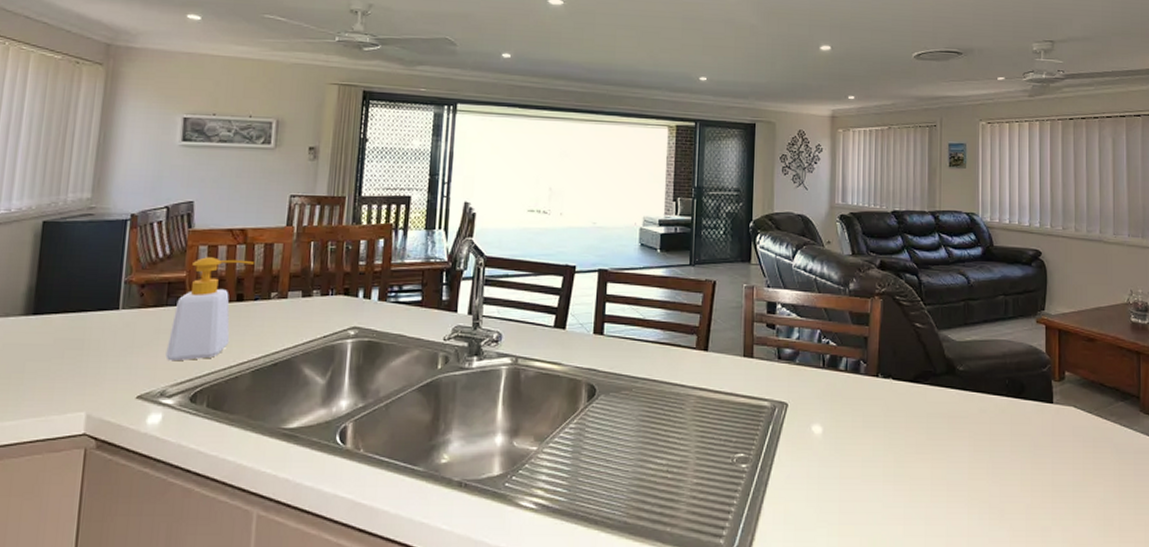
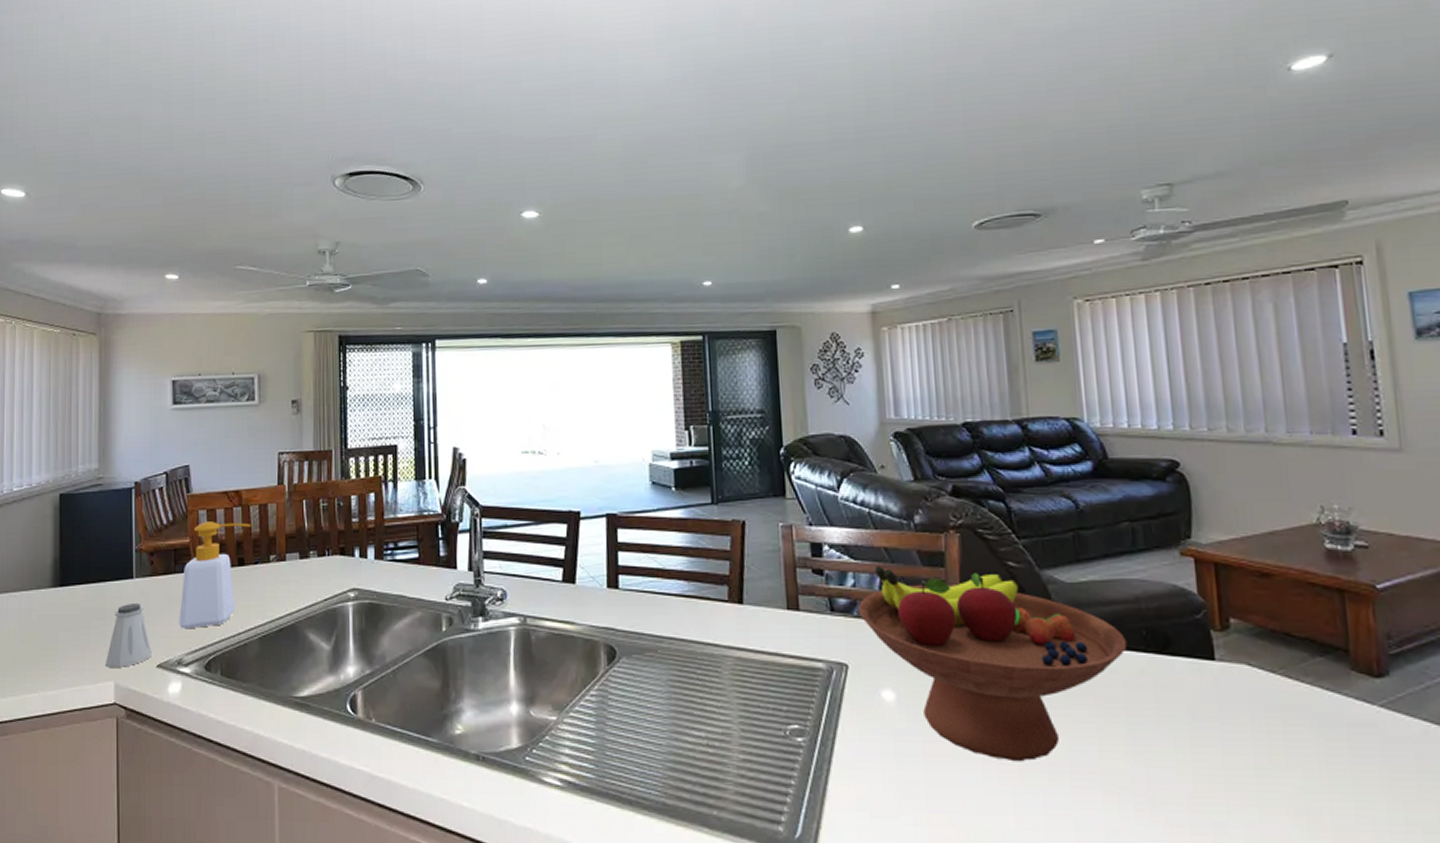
saltshaker: none [77,335,132,398] -> present [105,604,152,667]
fruit bowl: none [800,322,995,483] -> present [859,565,1128,762]

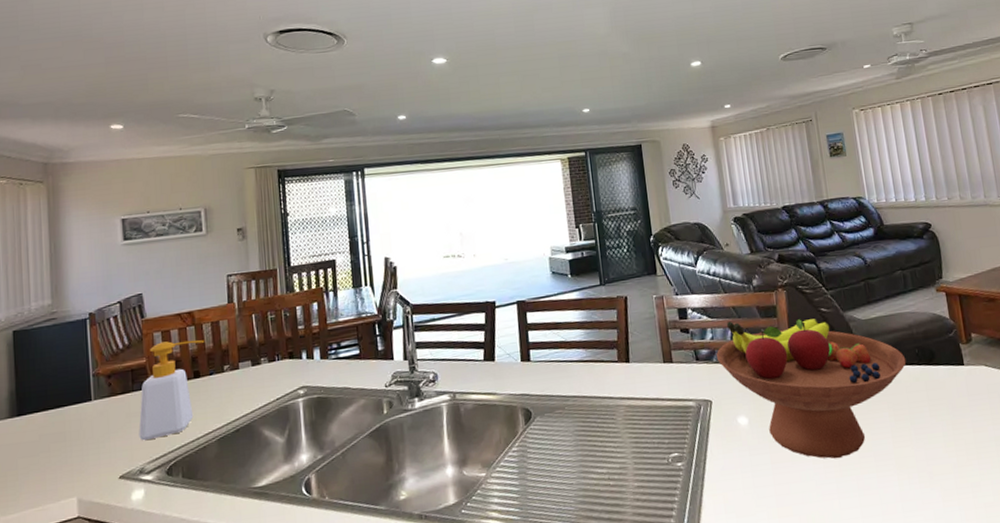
saltshaker: present [105,604,152,667] -> none [67,423,113,485]

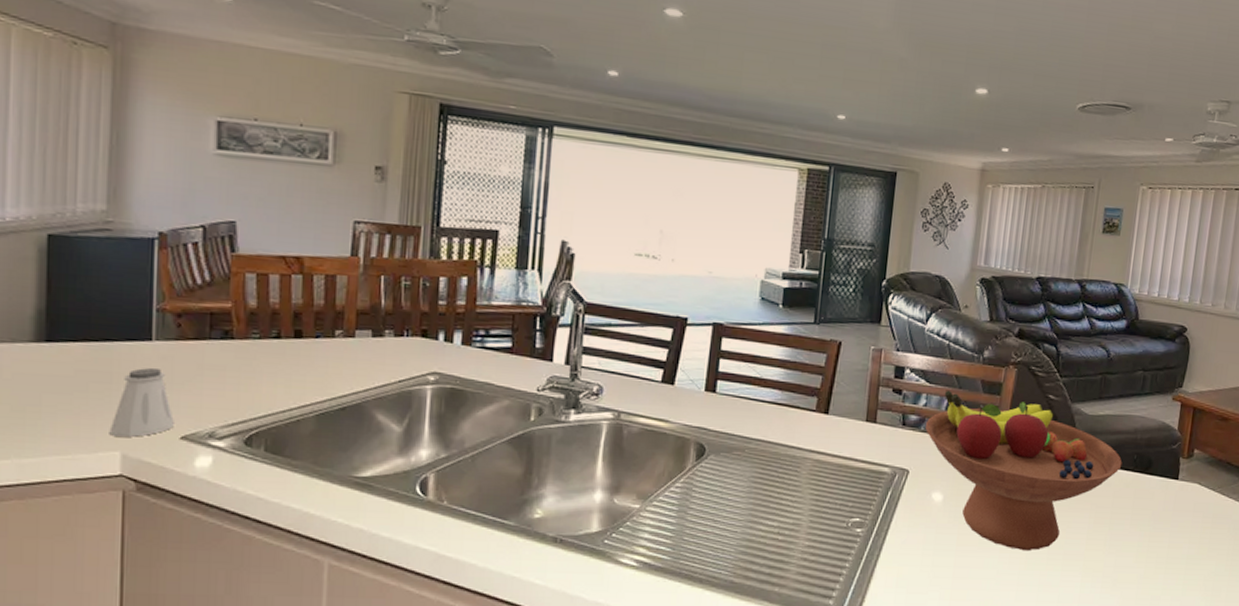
saltshaker: none [67,423,113,485] -> present [109,368,174,437]
soap bottle: present [139,340,205,441] -> none [212,286,314,401]

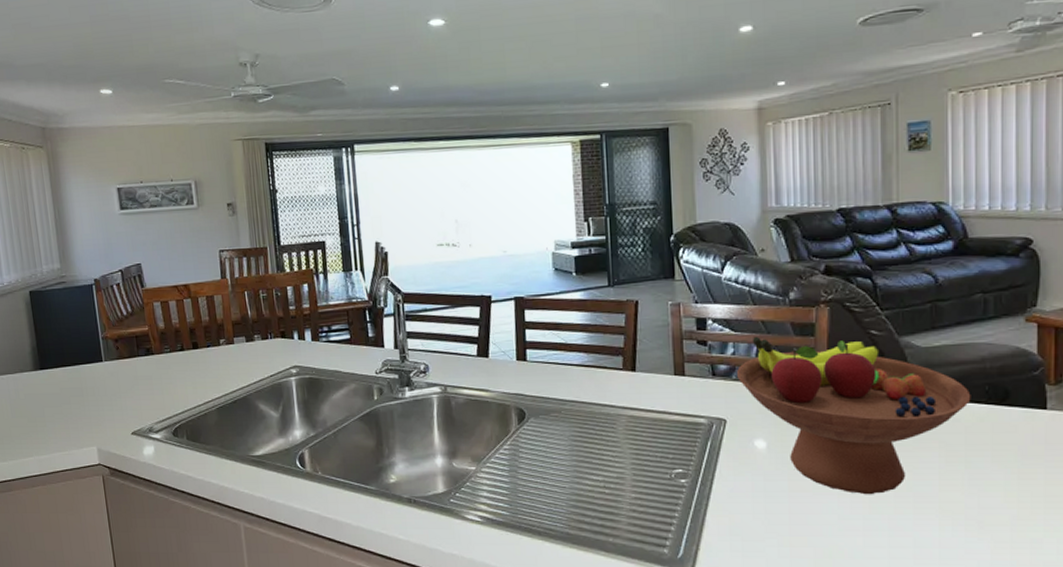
saltshaker: present [109,368,174,437] -> none [87,383,126,435]

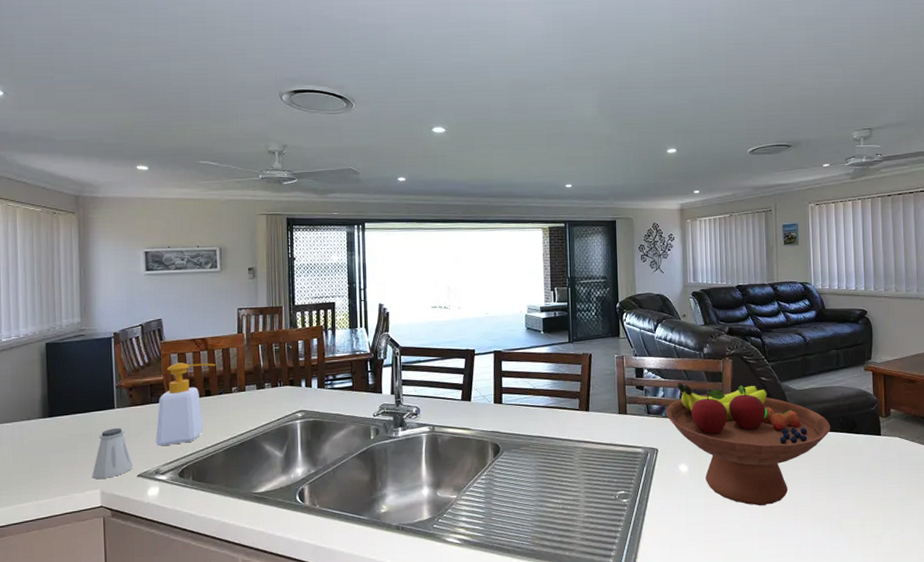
saltshaker: none [87,383,126,435] -> present [92,428,133,479]
soap bottle: none [145,312,201,403] -> present [155,362,216,446]

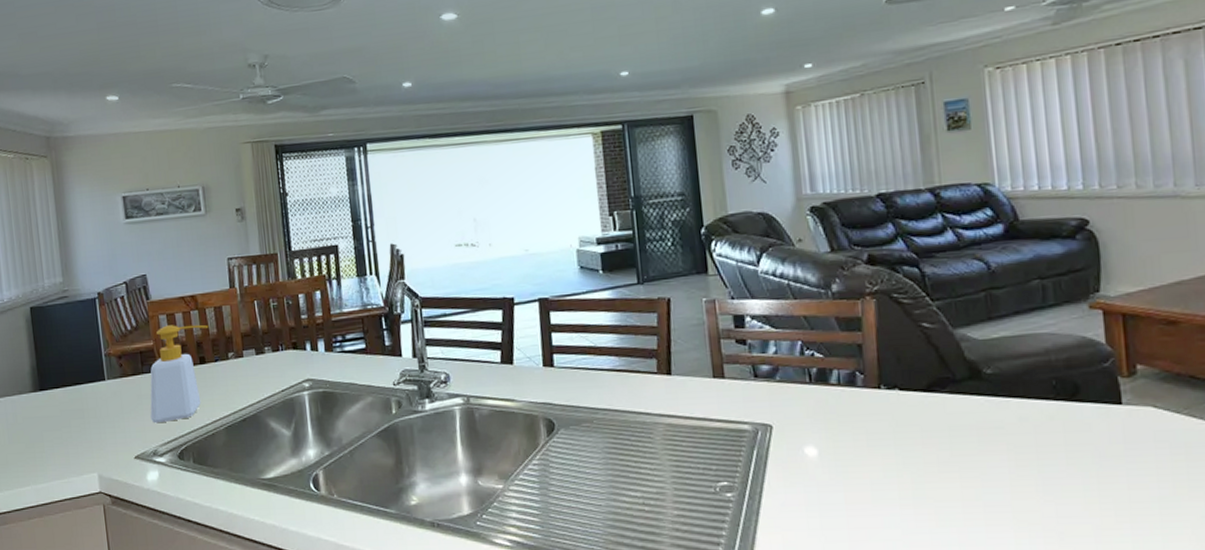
saltshaker: present [92,428,133,479] -> none [88,403,129,461]
fruit bowl: present [666,382,831,506] -> none [781,333,1038,506]

